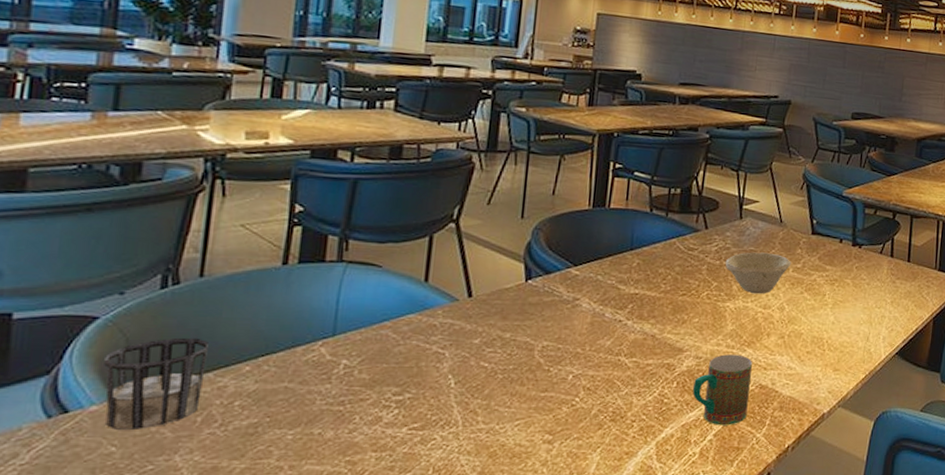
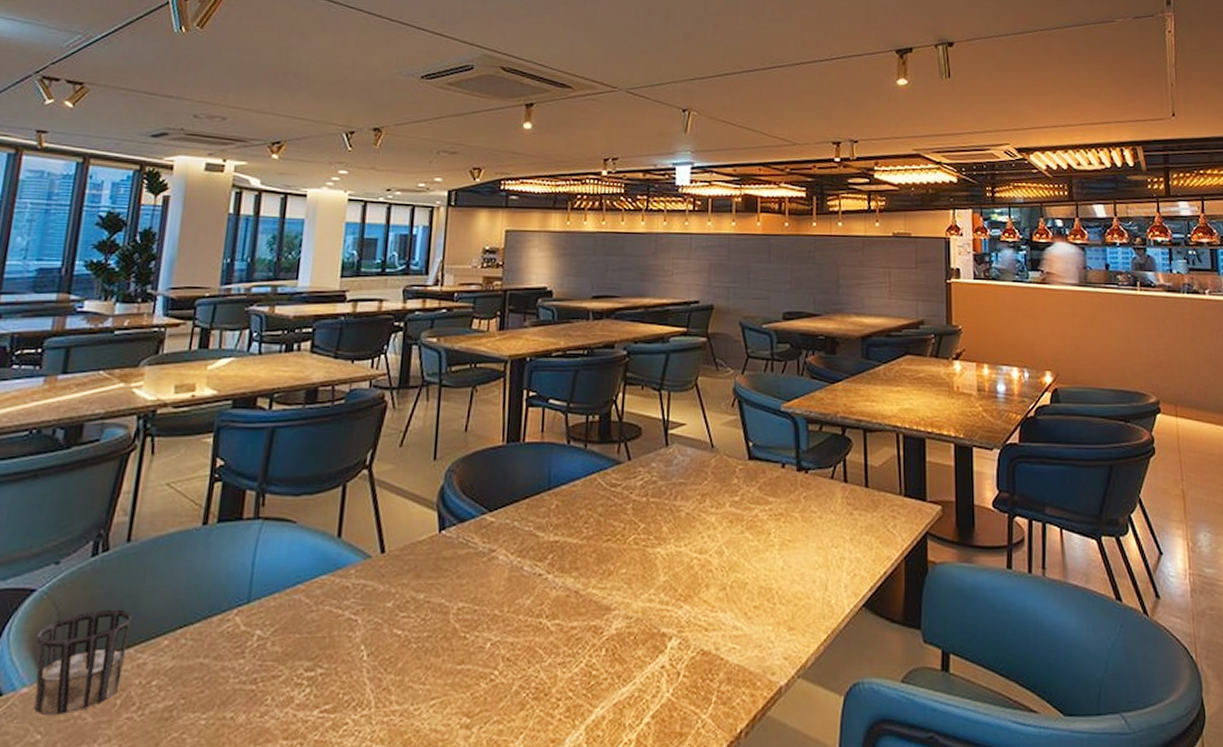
mug: present [693,354,752,426] -> none [624,612,691,704]
bowl: present [725,252,792,294] -> none [652,485,728,536]

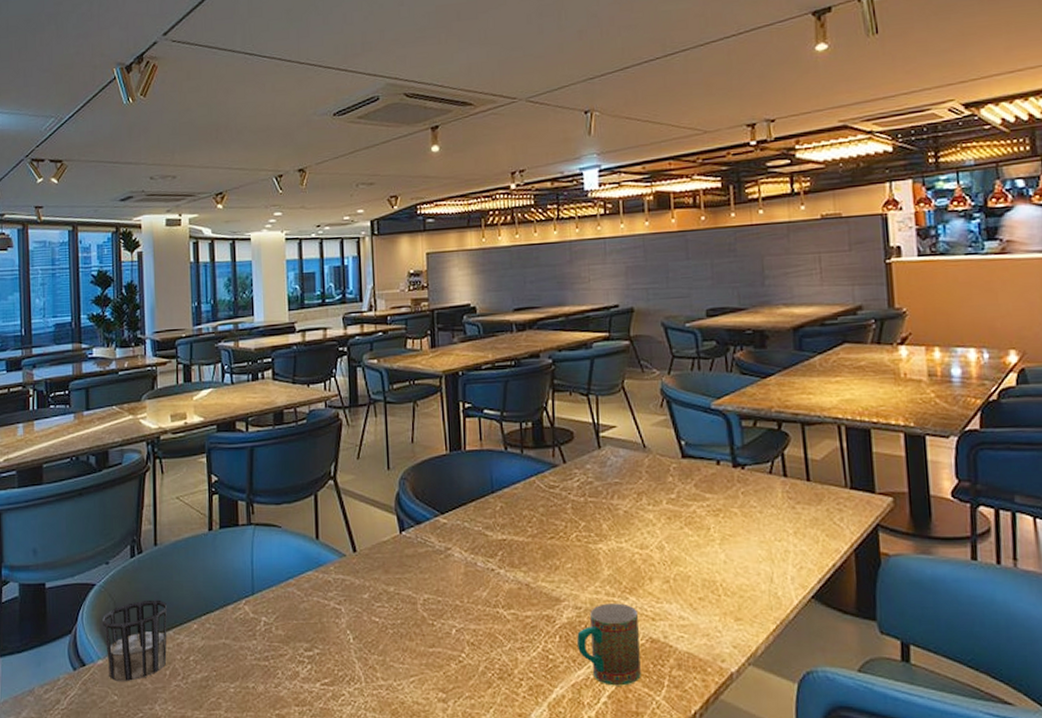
mug: none [624,612,691,704] -> present [577,603,641,686]

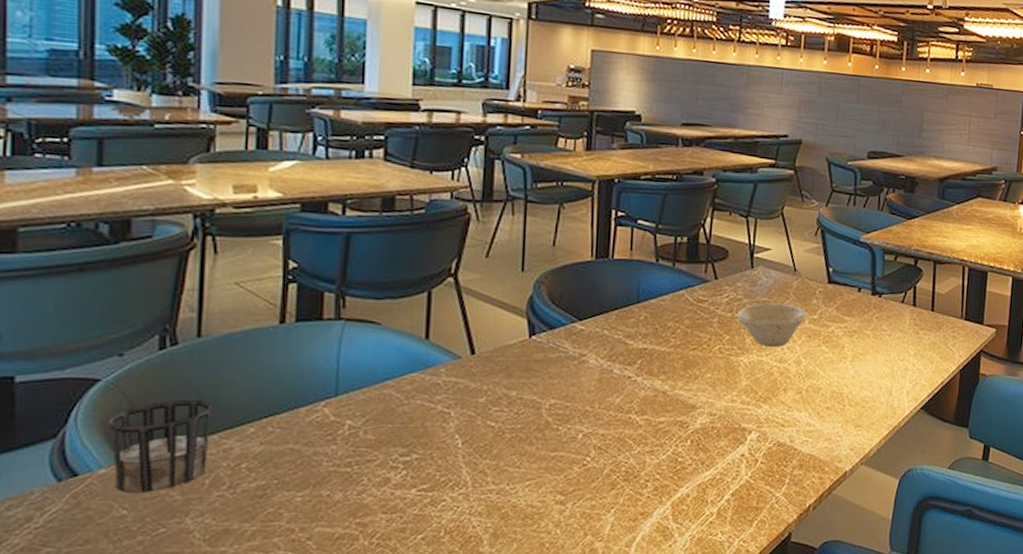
mug: present [577,603,641,686] -> none [708,411,769,485]
bowl: none [589,484,664,533] -> present [737,303,807,348]

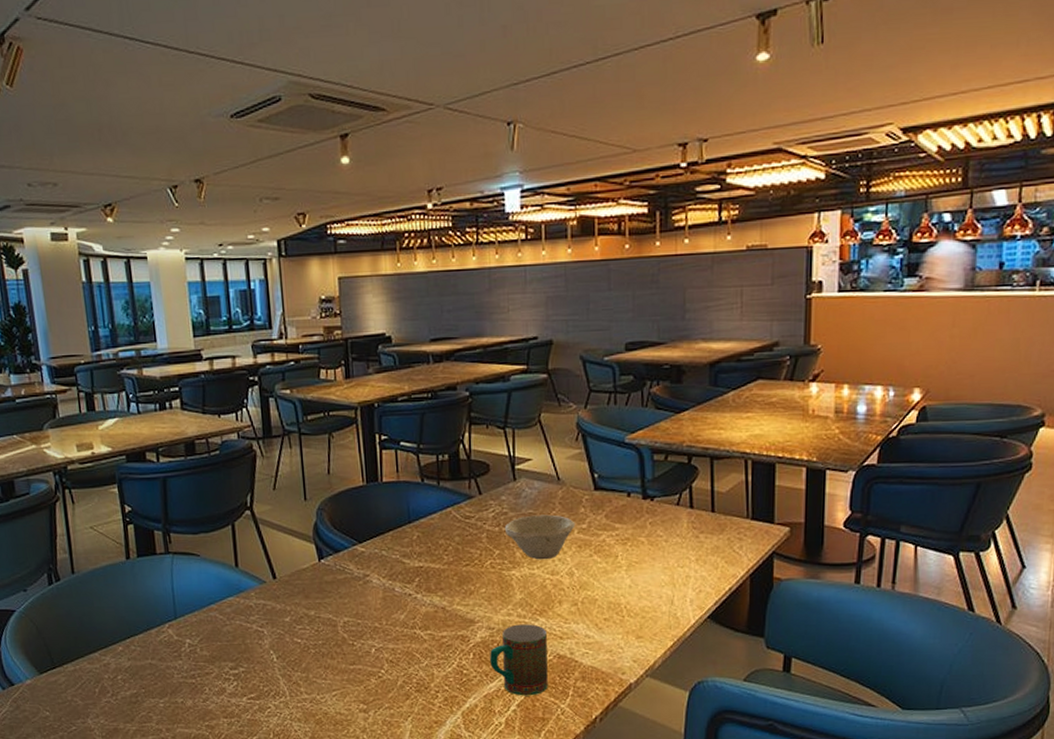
cup: present [109,399,211,493] -> none [26,624,95,699]
mug: none [708,411,769,485] -> present [490,624,548,696]

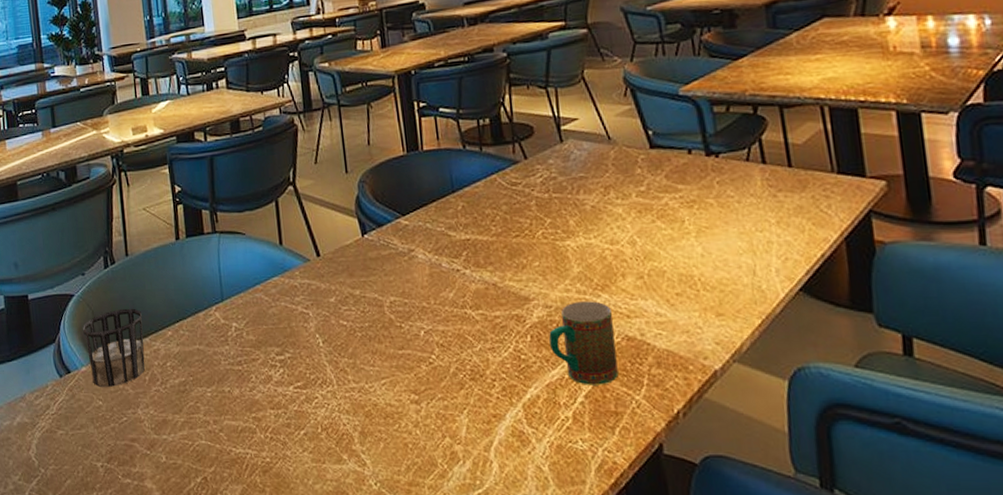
cup: none [26,624,95,699] -> present [83,308,146,387]
bowl: present [504,514,575,560] -> none [554,177,633,228]

